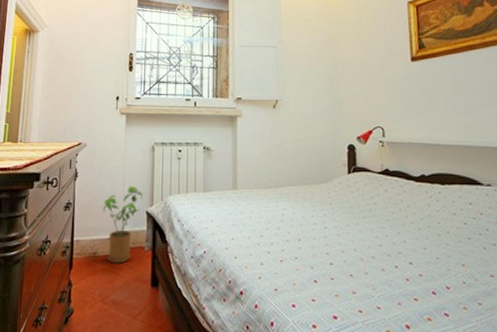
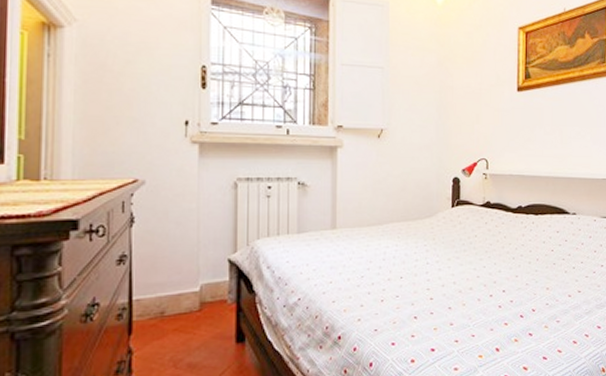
house plant: present [103,186,144,264] -> none [171,230,224,322]

